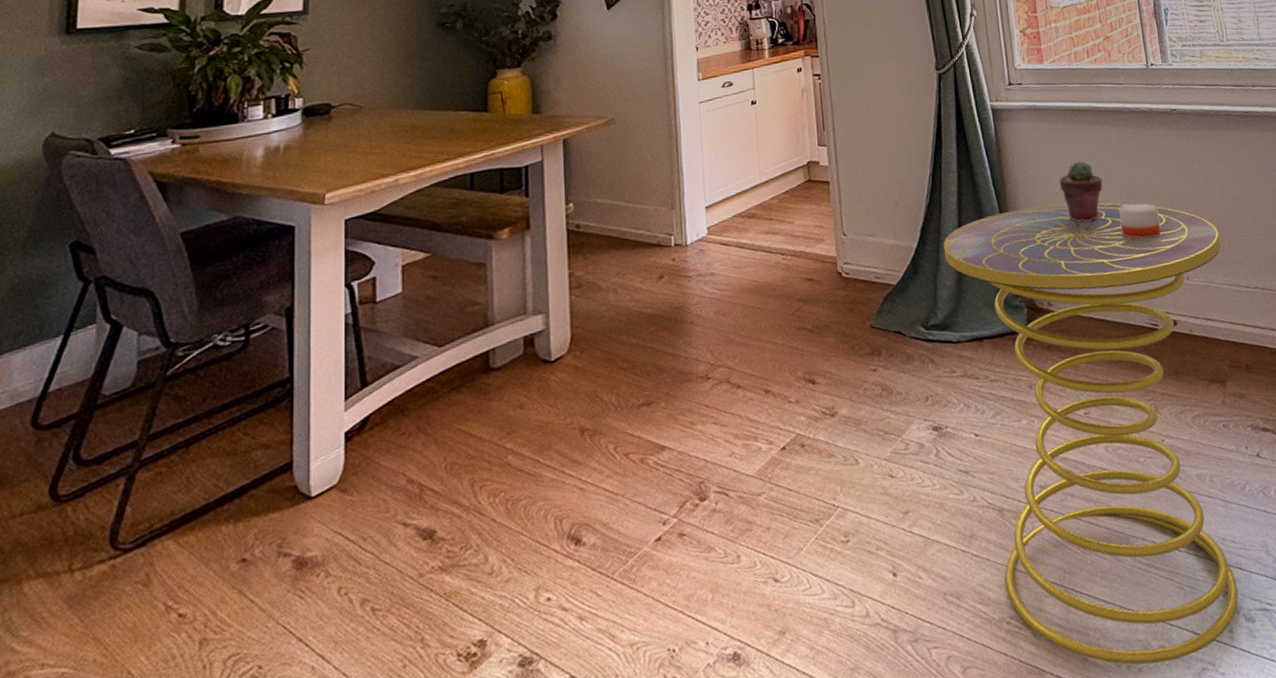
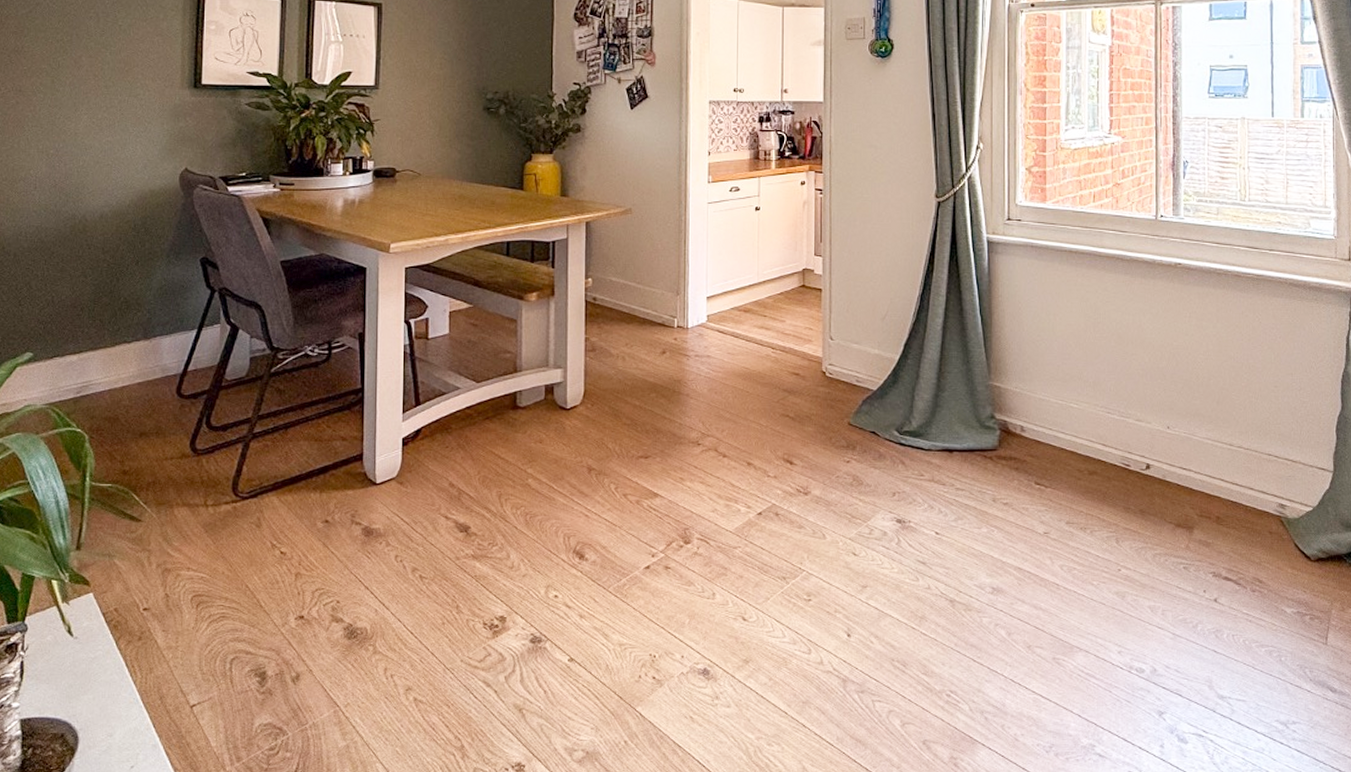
side table: present [943,203,1239,665] -> none [924,339,1208,758]
potted succulent: present [1059,160,1103,222] -> none [1047,301,1092,359]
candle: present [1119,203,1161,239] -> none [1106,349,1147,384]

